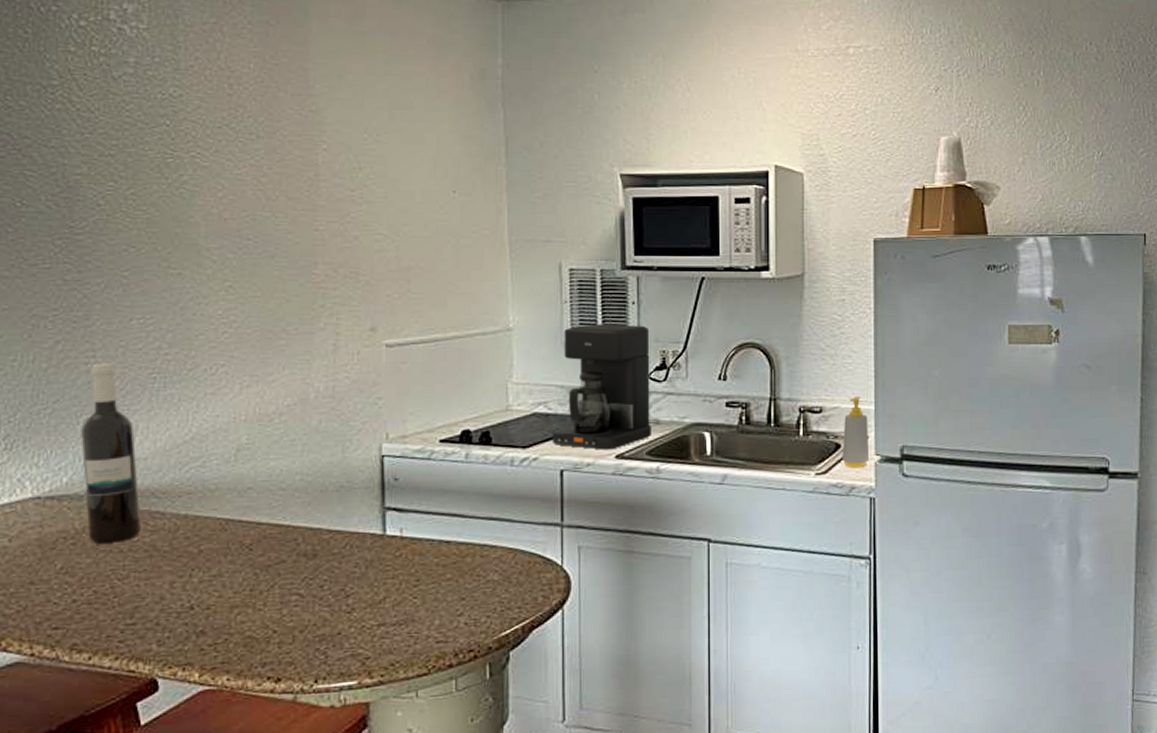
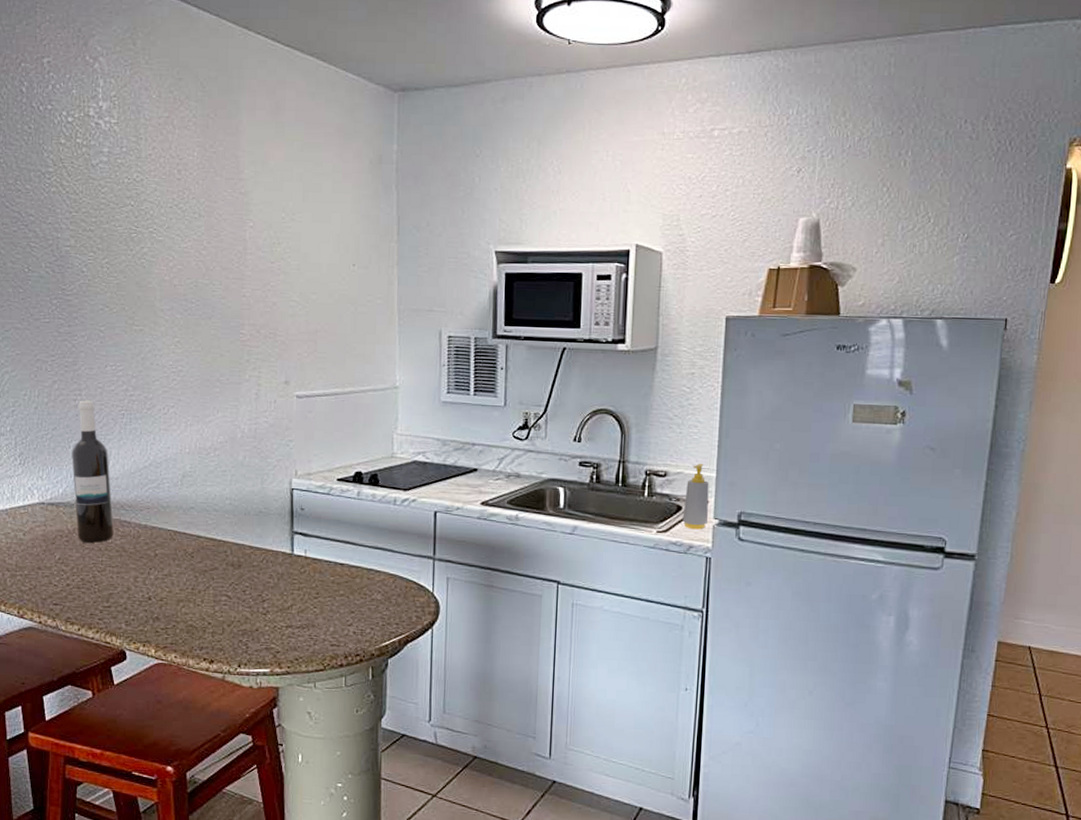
coffee maker: present [552,324,651,450] -> none [428,385,514,497]

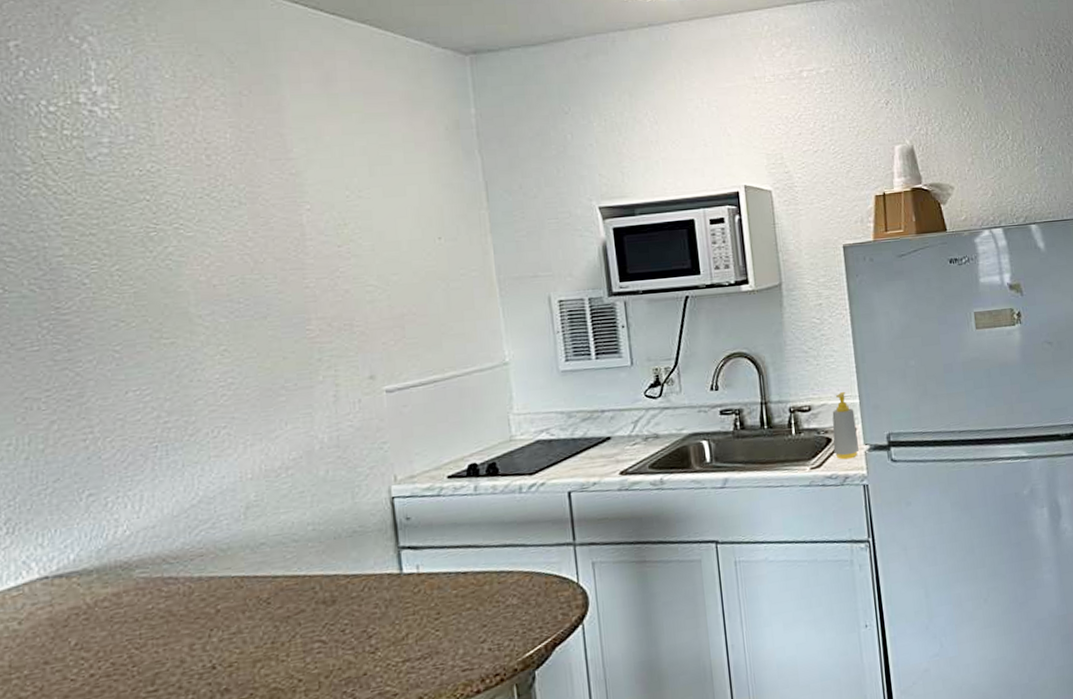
wine bottle: present [71,400,114,543] -> none [84,436,155,616]

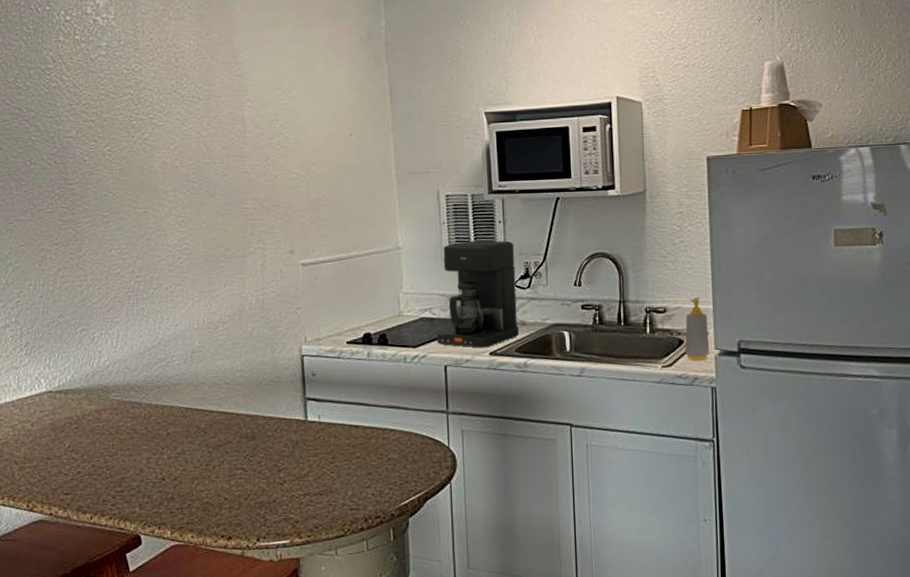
coffee maker: none [556,347,652,469] -> present [436,240,519,348]

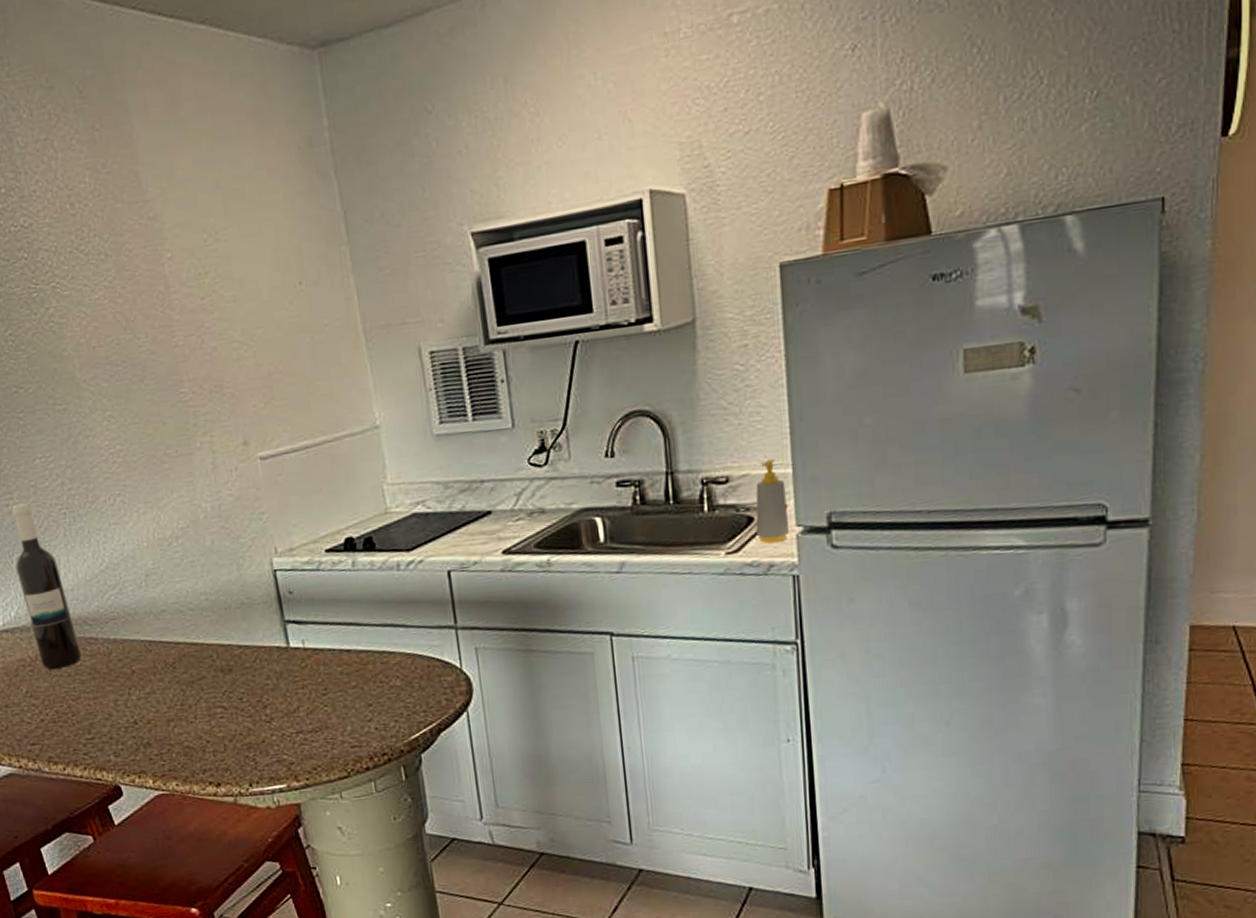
wine bottle: none [79,285,124,427] -> present [11,503,82,669]
coffee maker: present [436,240,519,348] -> none [432,405,538,547]

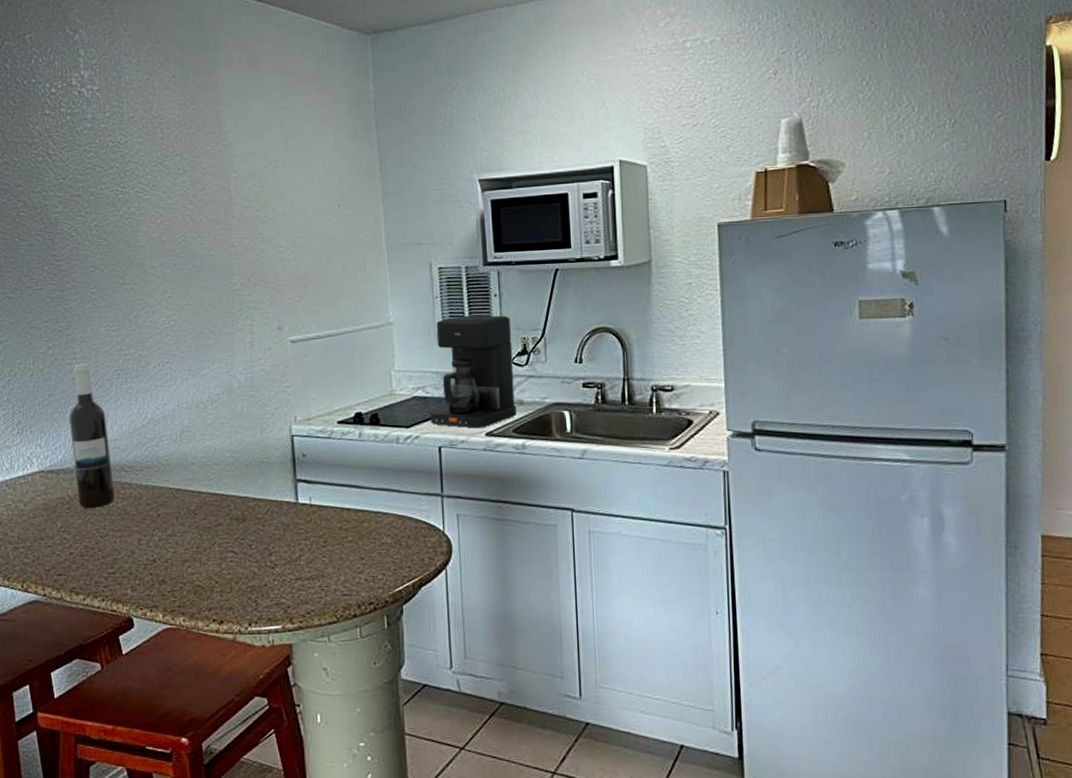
coffee maker: none [432,405,538,547] -> present [430,315,516,429]
soap bottle: present [755,458,790,544] -> none [694,374,722,443]

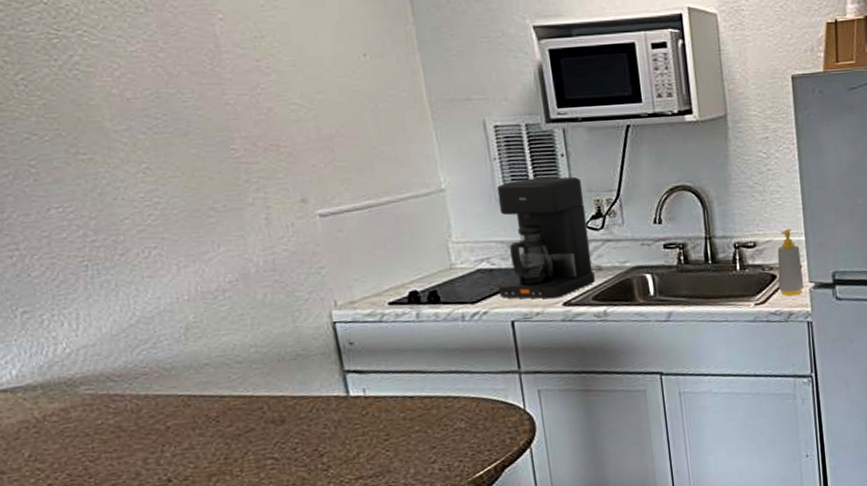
wine bottle: present [69,363,115,508] -> none [17,254,103,430]
soap bottle: none [694,374,722,443] -> present [777,228,805,296]

